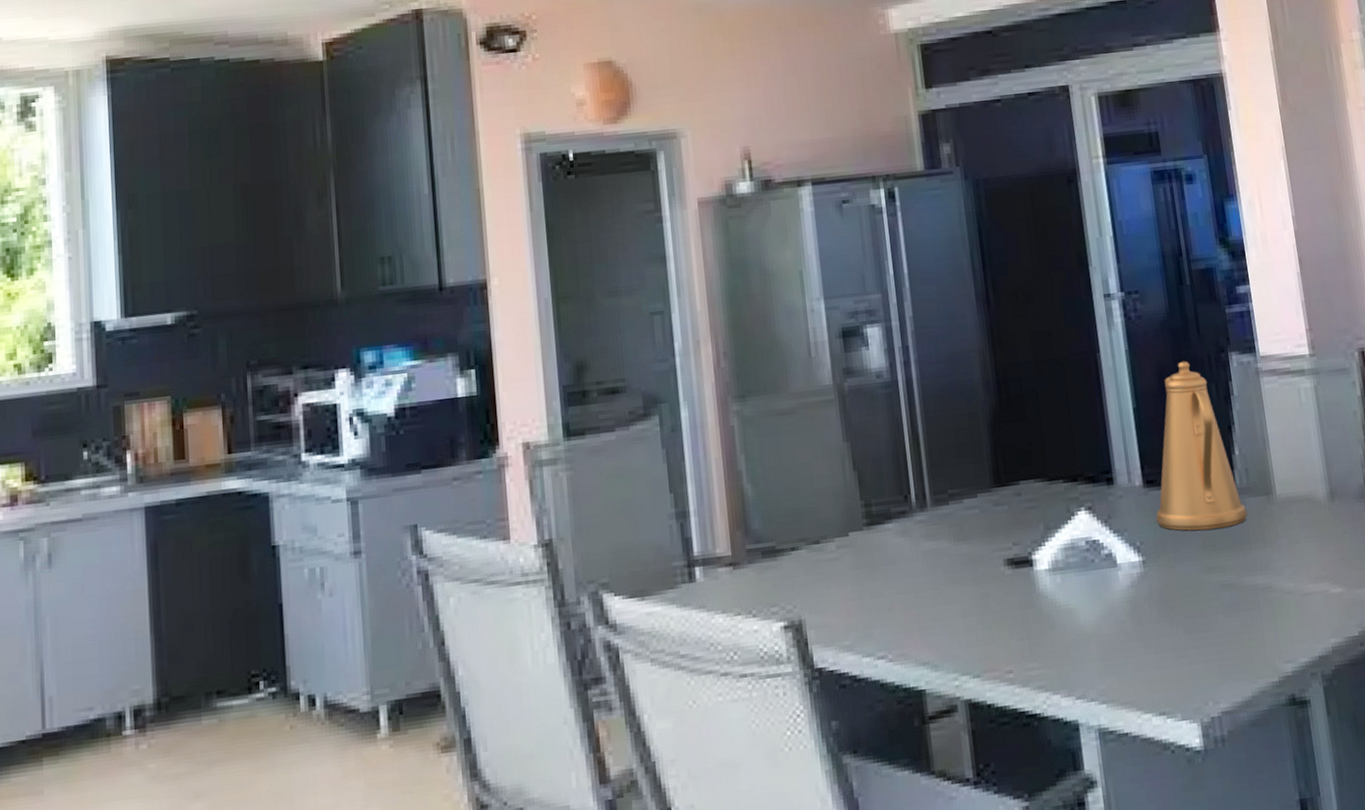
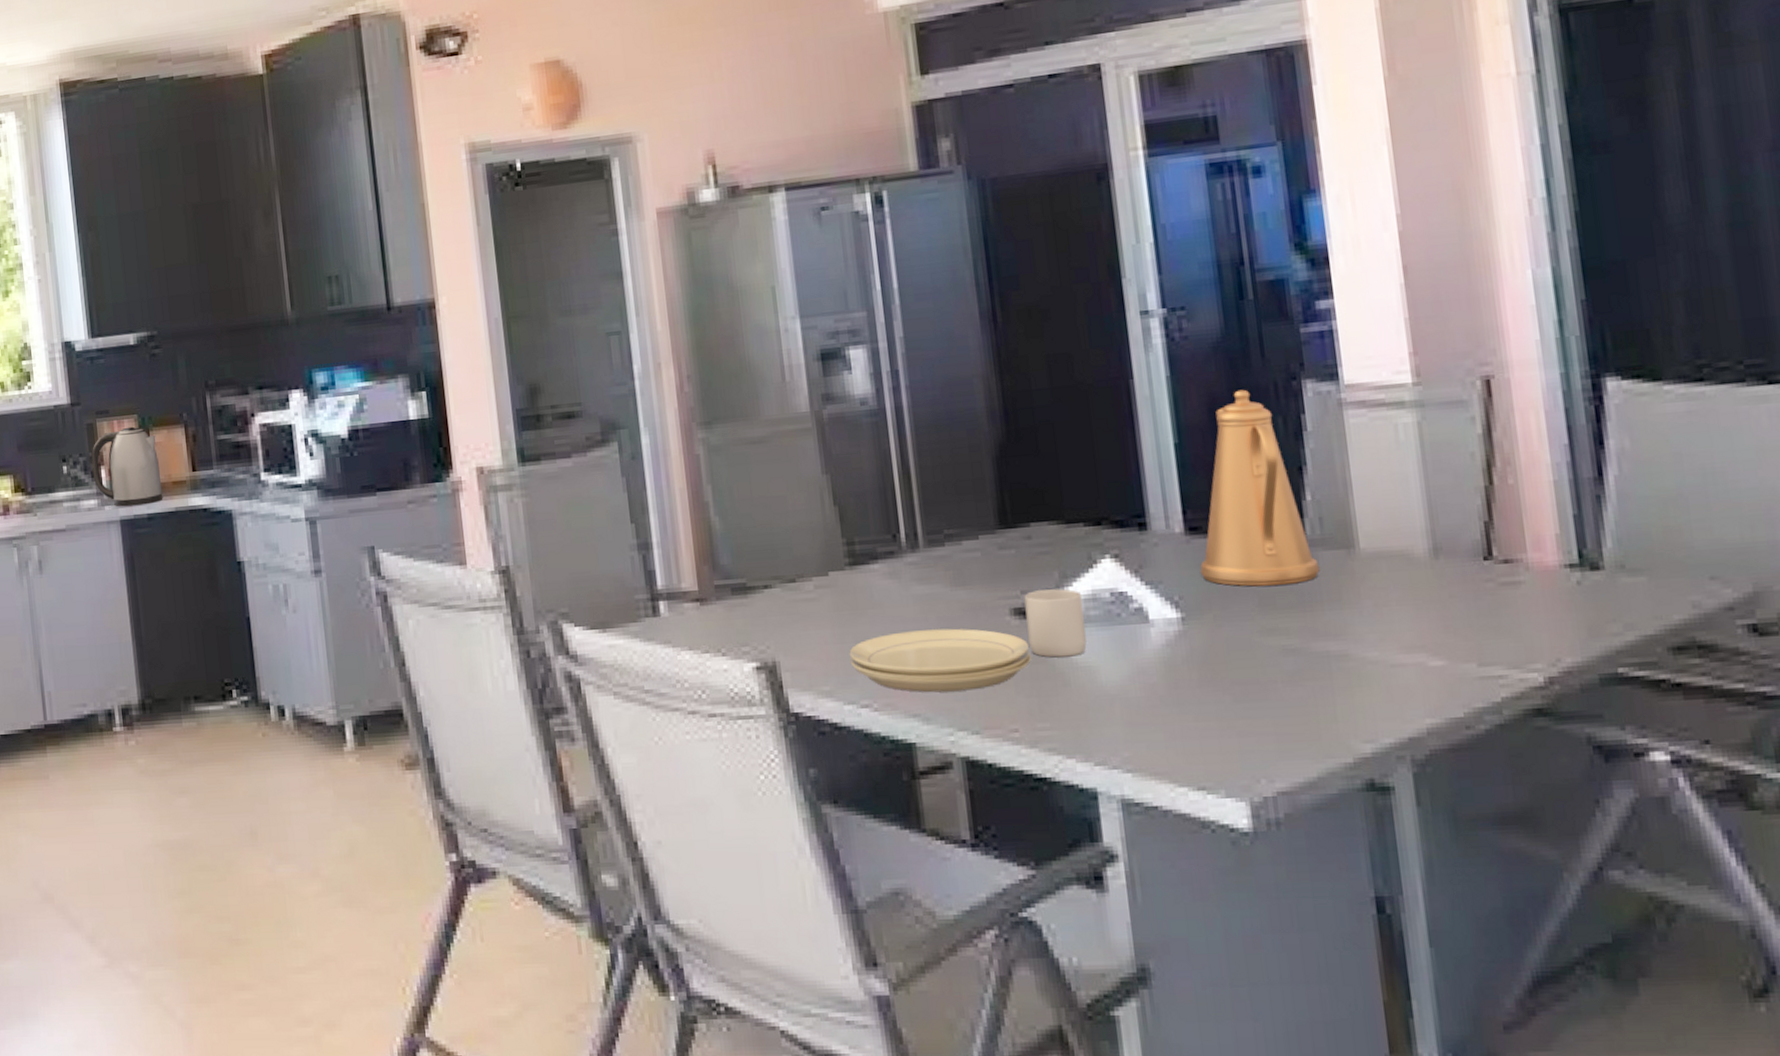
kettle: none [115,408,194,494] -> present [91,426,163,508]
plate: none [867,579,1022,642] -> present [849,628,1031,693]
mug: none [1015,539,1068,603] -> present [1024,588,1087,658]

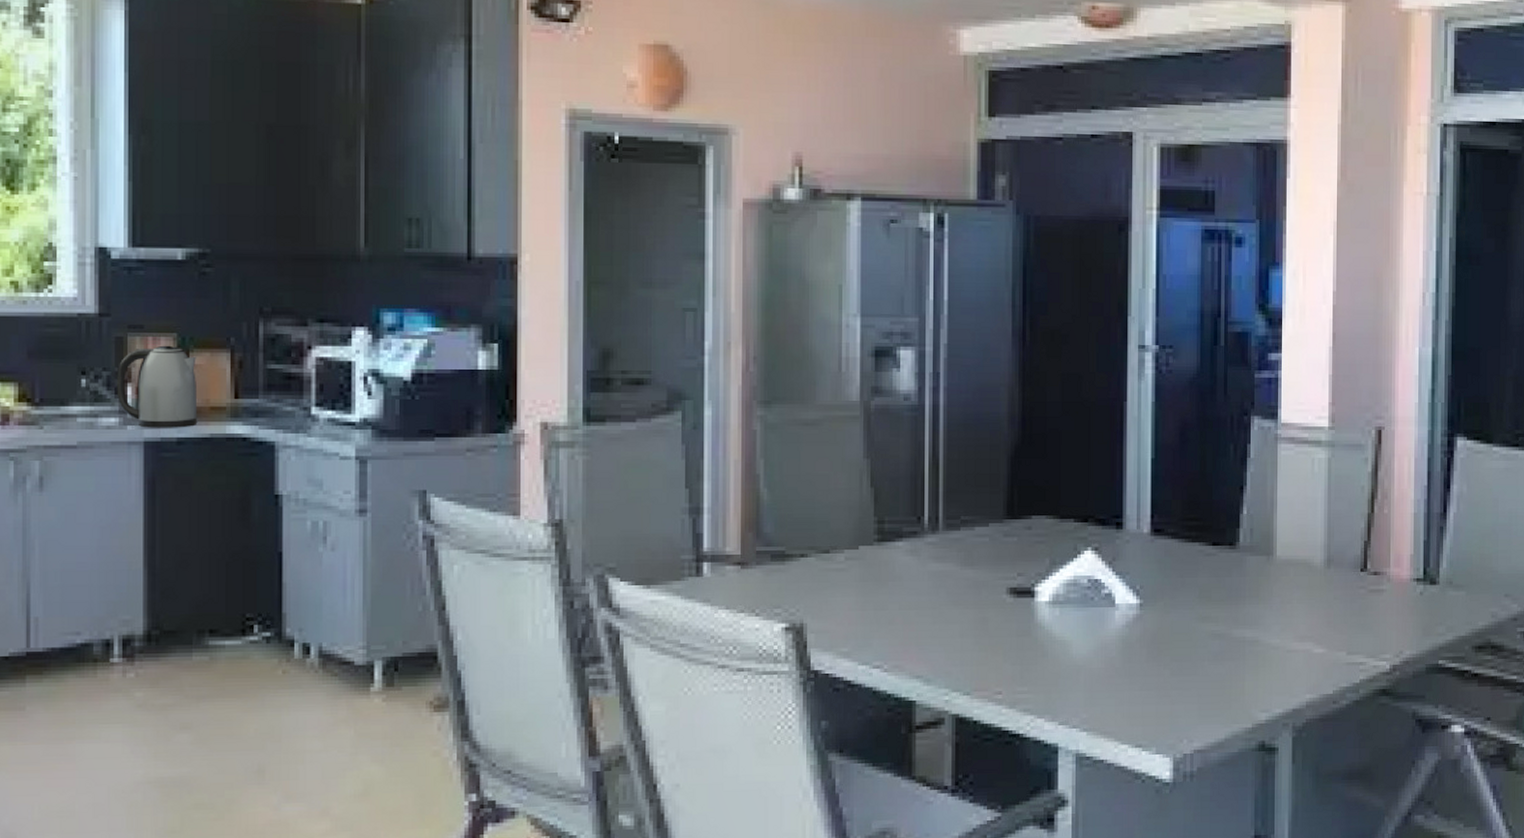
plate: present [849,628,1031,693] -> none [868,602,1019,658]
mug: present [1024,588,1087,658] -> none [1019,573,1066,632]
coffee pot: present [1200,389,1320,587] -> none [1158,419,1246,581]

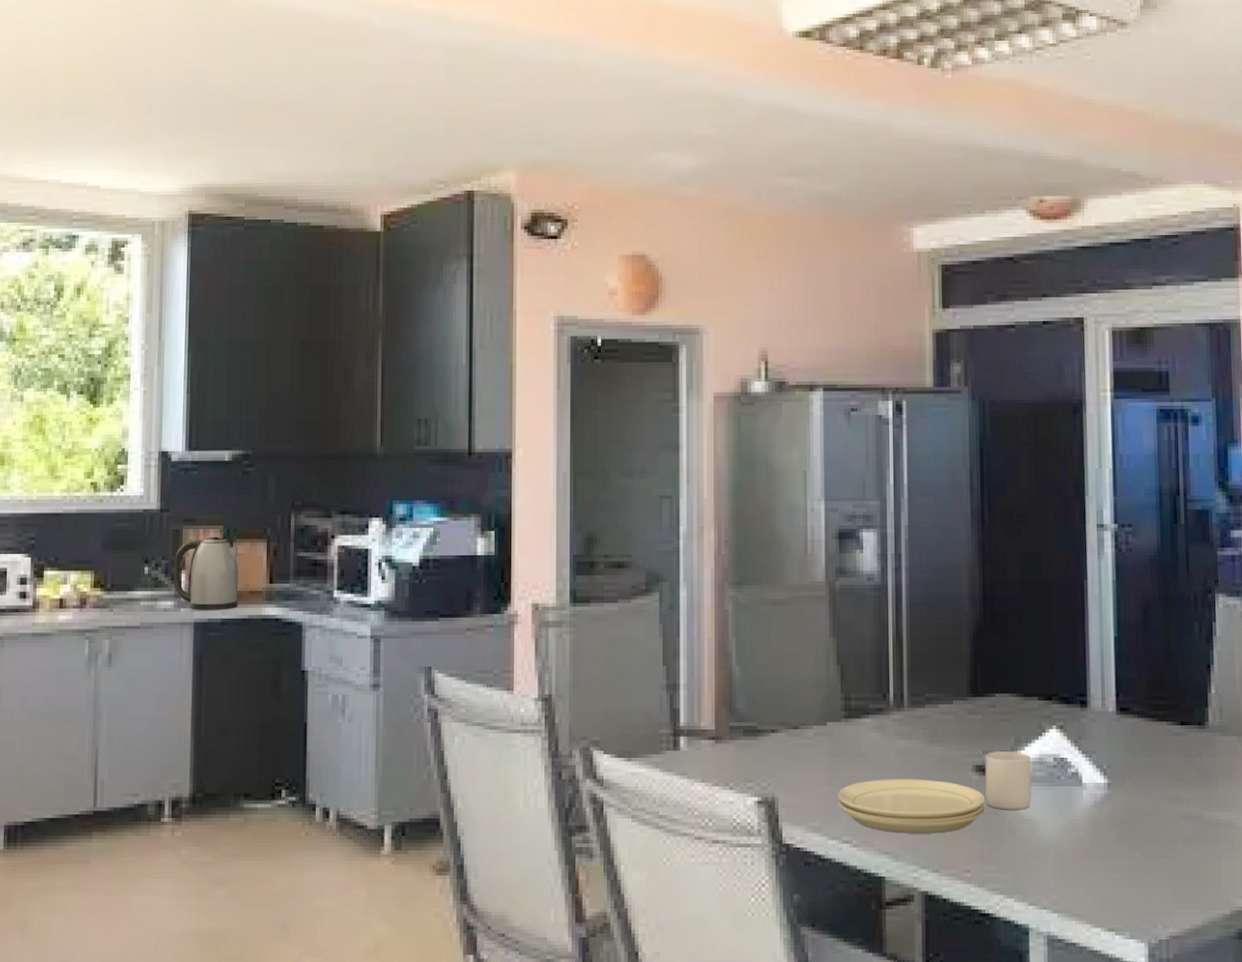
plate: none [868,602,1019,658] -> present [837,779,986,834]
mug: none [1019,573,1066,632] -> present [985,752,1032,810]

